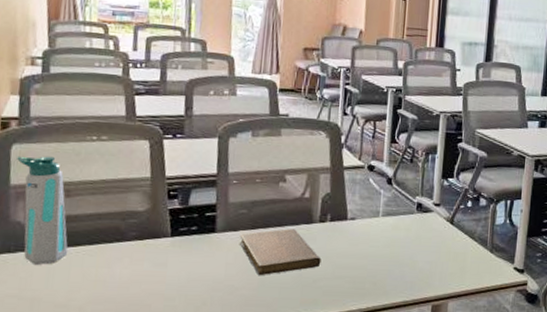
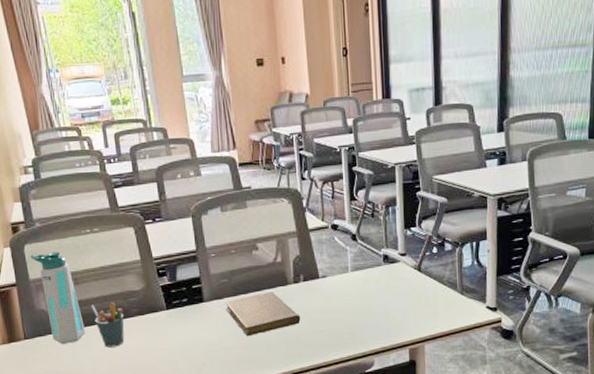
pen holder: none [80,222,119,274] -> present [91,302,125,348]

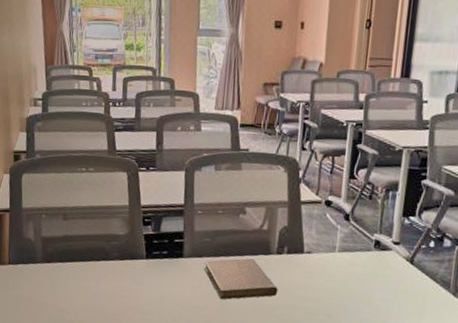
water bottle: present [30,251,86,344] -> none [26,183,66,276]
pen holder: present [91,302,125,348] -> none [75,242,105,287]

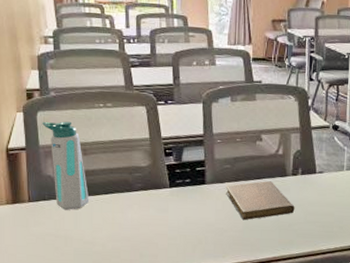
water bottle: none [26,183,66,276] -> present [42,121,90,210]

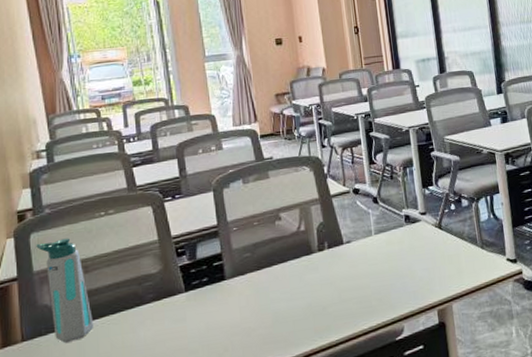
notebook: present [225,181,295,221] -> none [247,262,327,314]

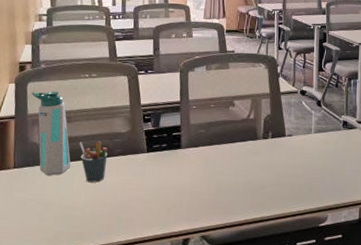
pen holder: none [102,289,138,342] -> present [79,141,108,183]

